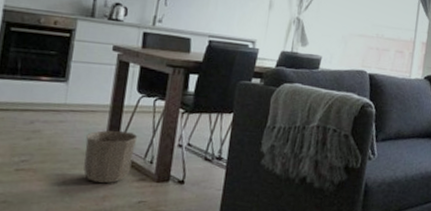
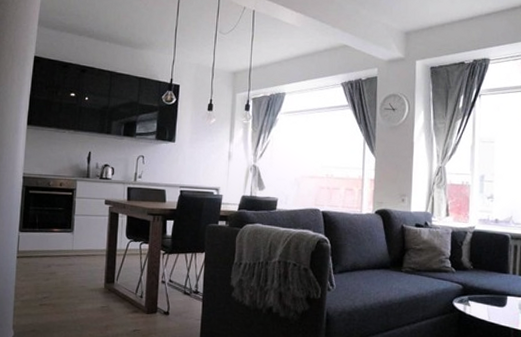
waste basket: present [83,130,138,184] -> none [89,270,129,316]

